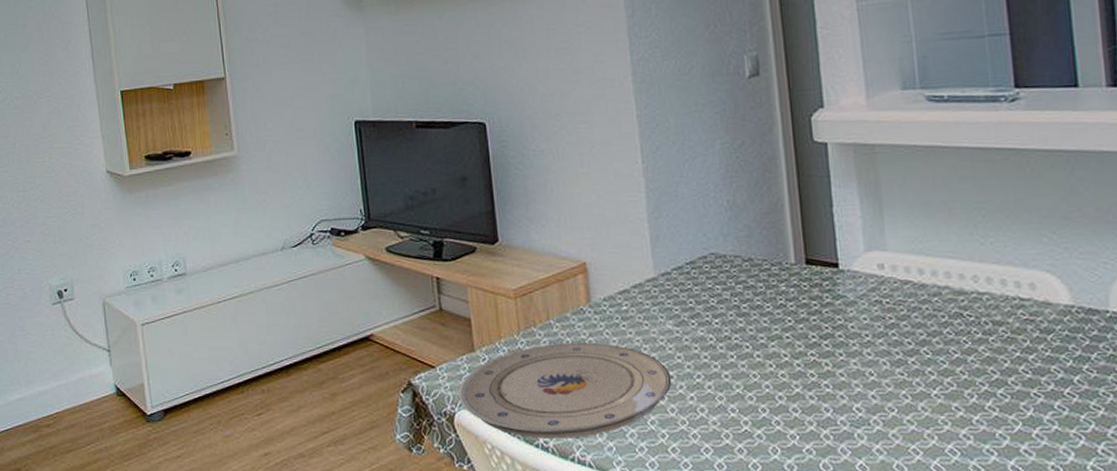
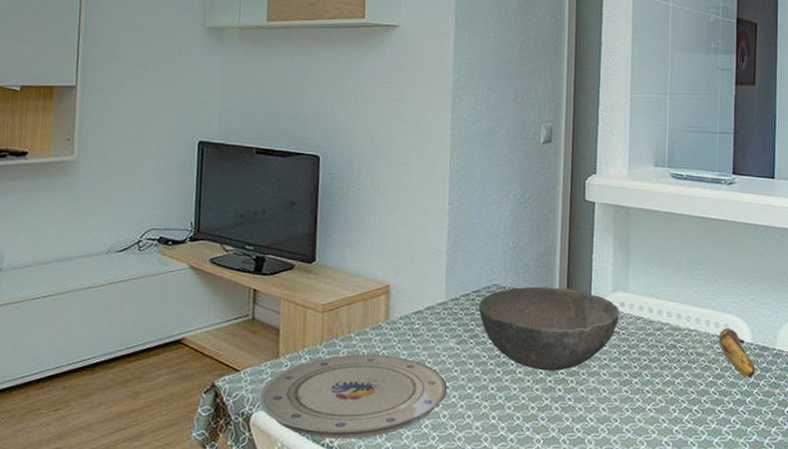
bowl: none [696,251,880,353] -> present [479,286,620,371]
banana: none [1022,287,1082,350] -> present [718,327,755,378]

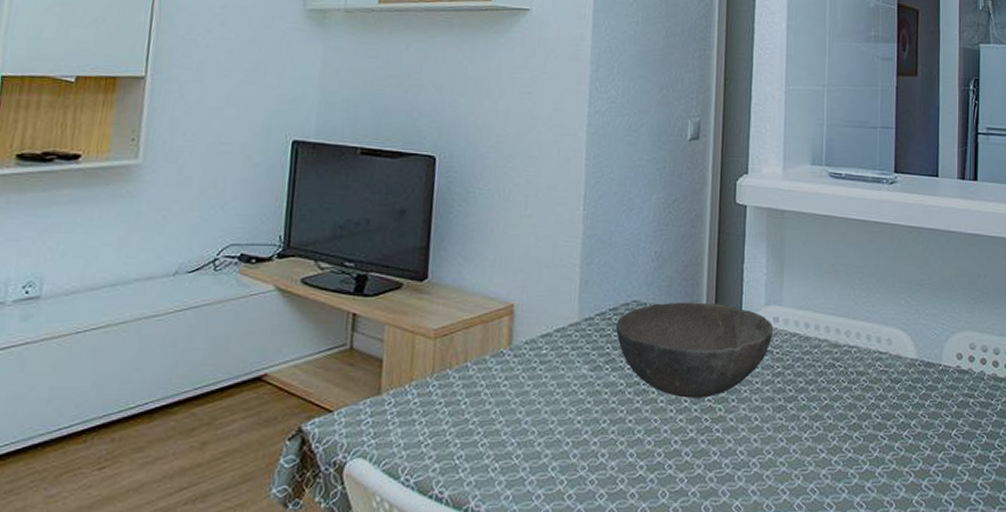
plate: present [257,354,447,439] -> none [353,386,579,489]
banana: present [718,327,755,378] -> none [880,342,920,398]

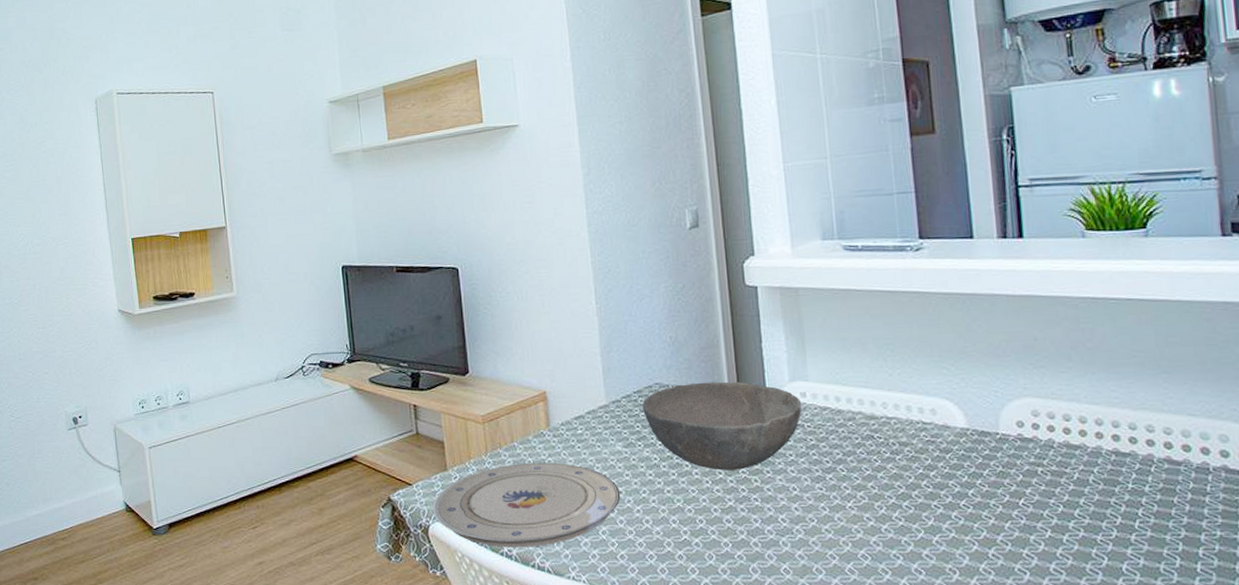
plate: none [353,386,579,489] -> present [432,462,621,548]

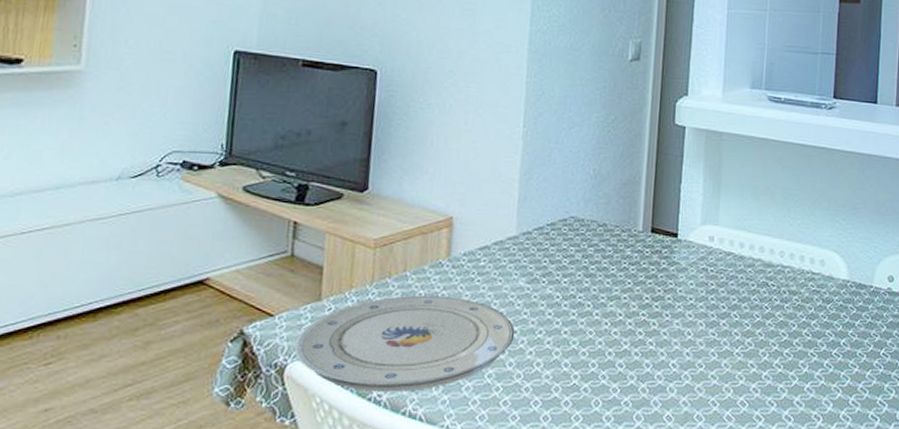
bowl: present [643,381,802,470] -> none [553,219,709,312]

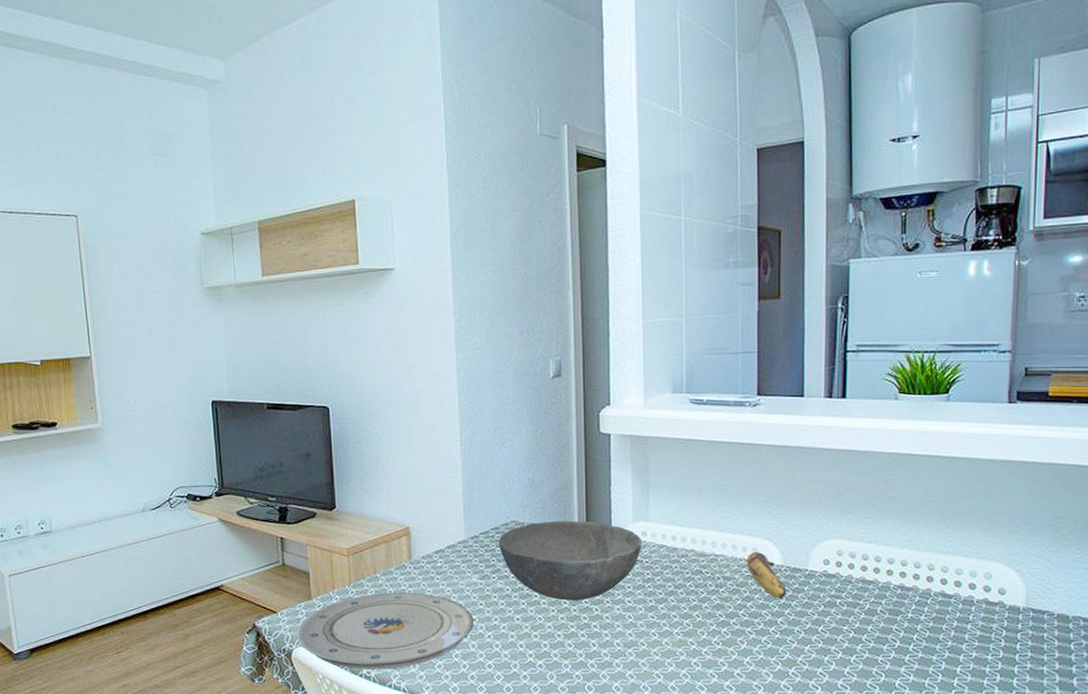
bowl: none [553,219,709,312] -> present [499,520,642,601]
banana: none [813,264,851,318] -> present [746,551,786,599]

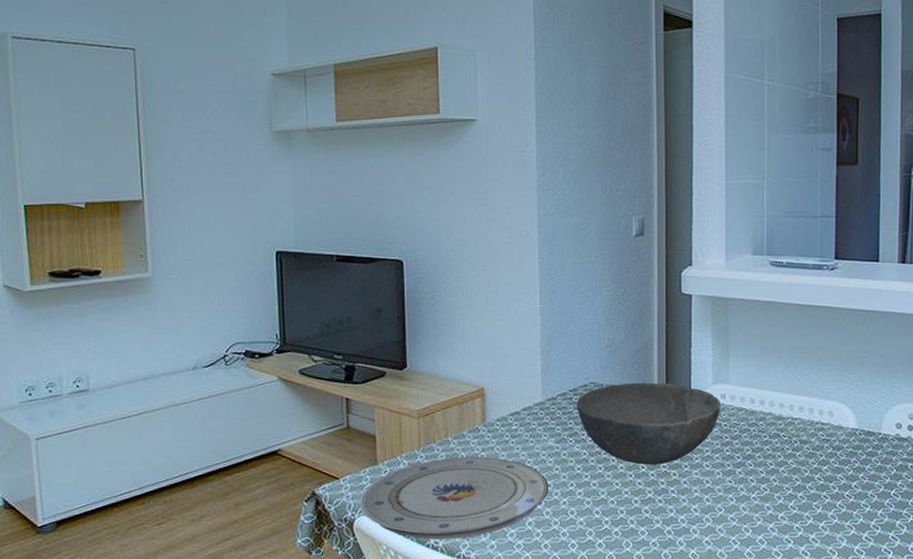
banana: present [746,551,786,599] -> none [823,414,861,463]

